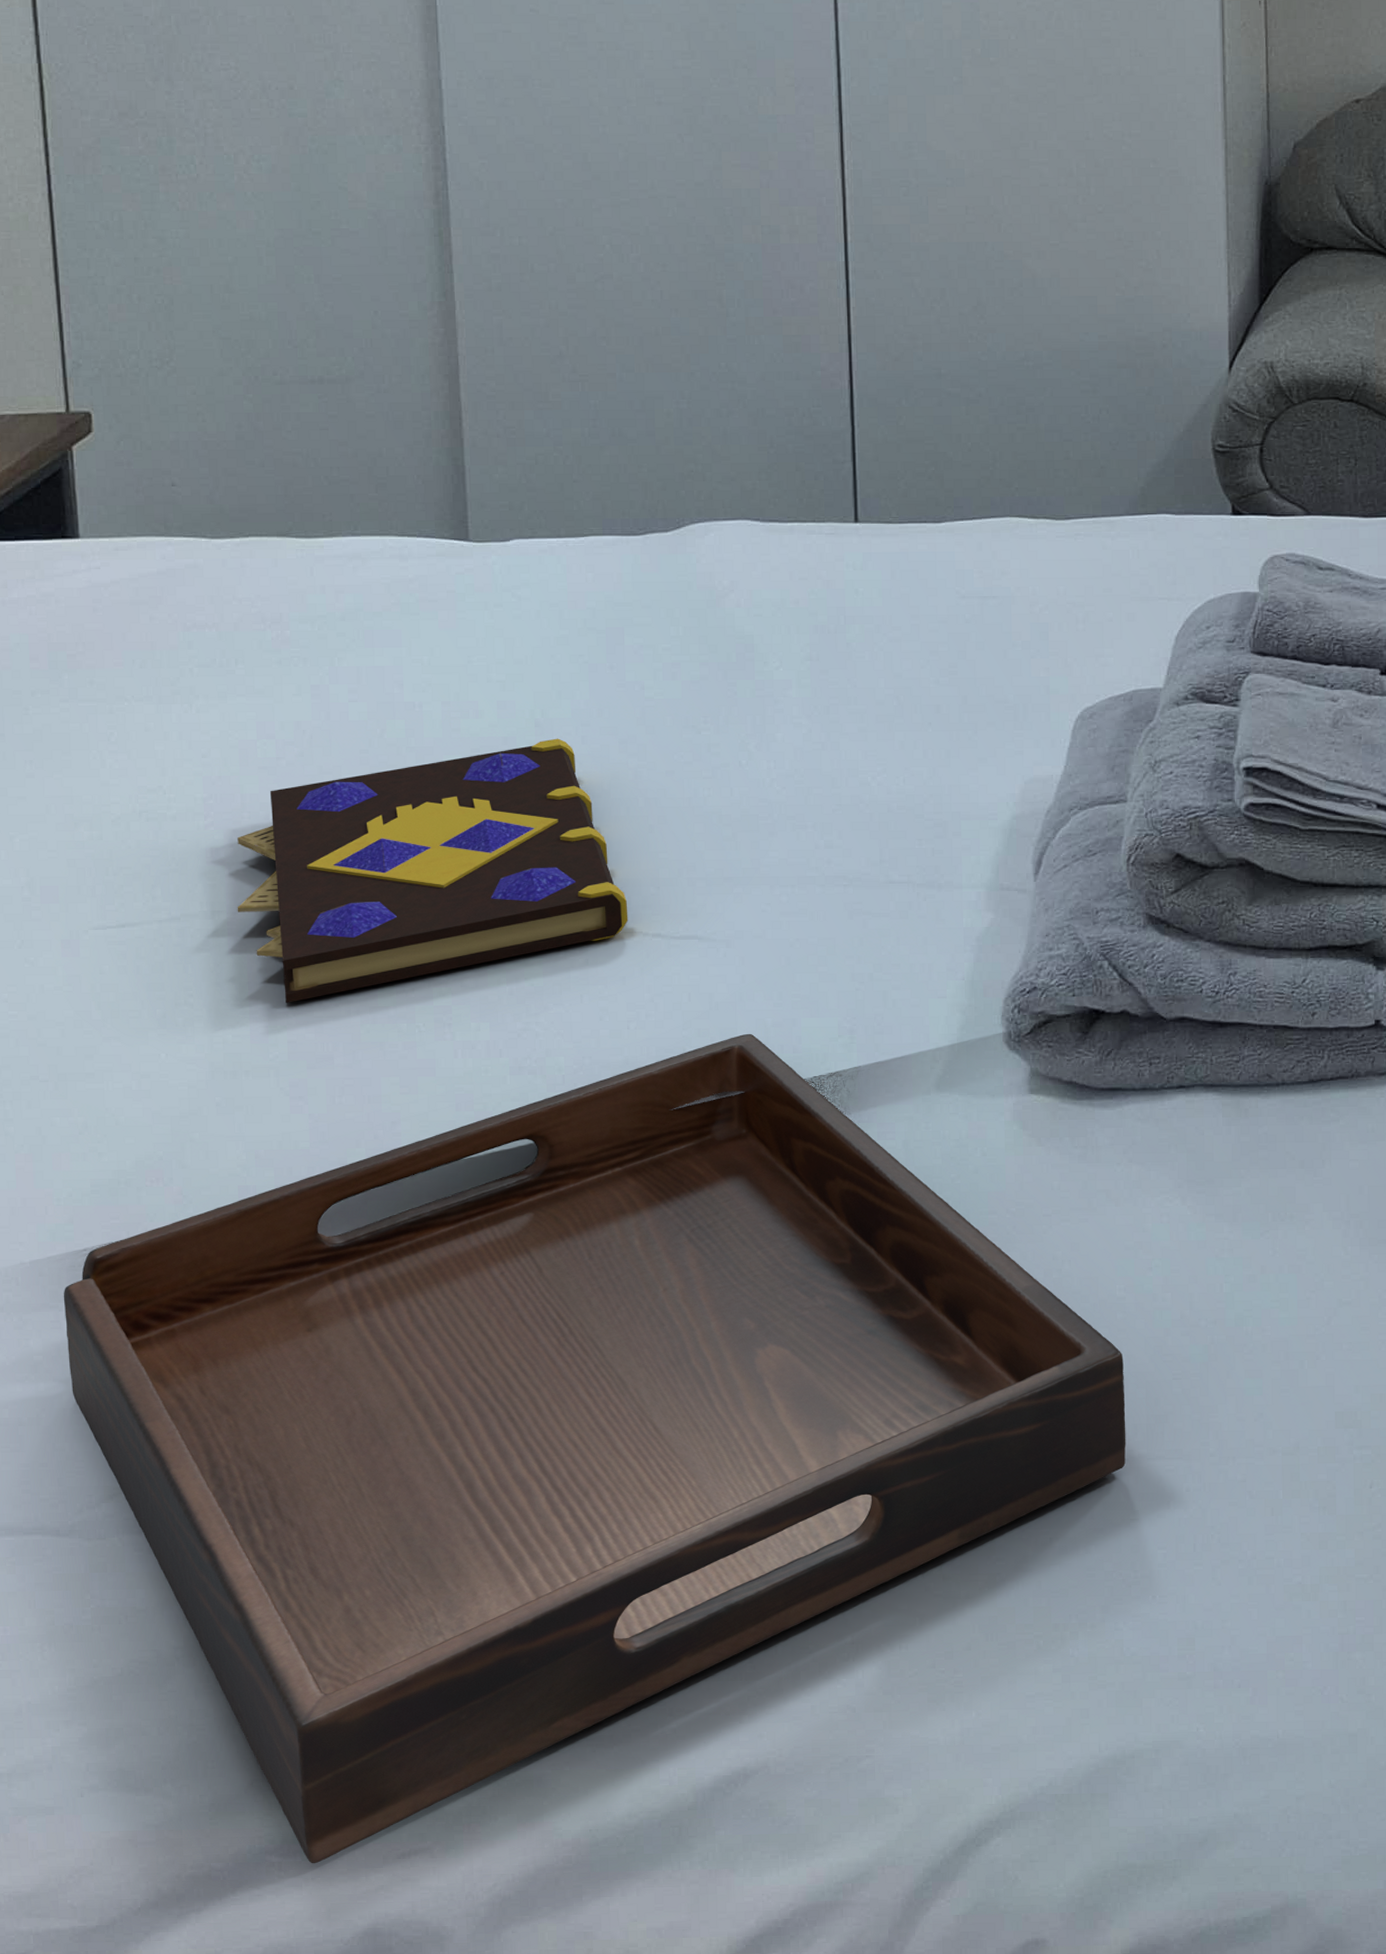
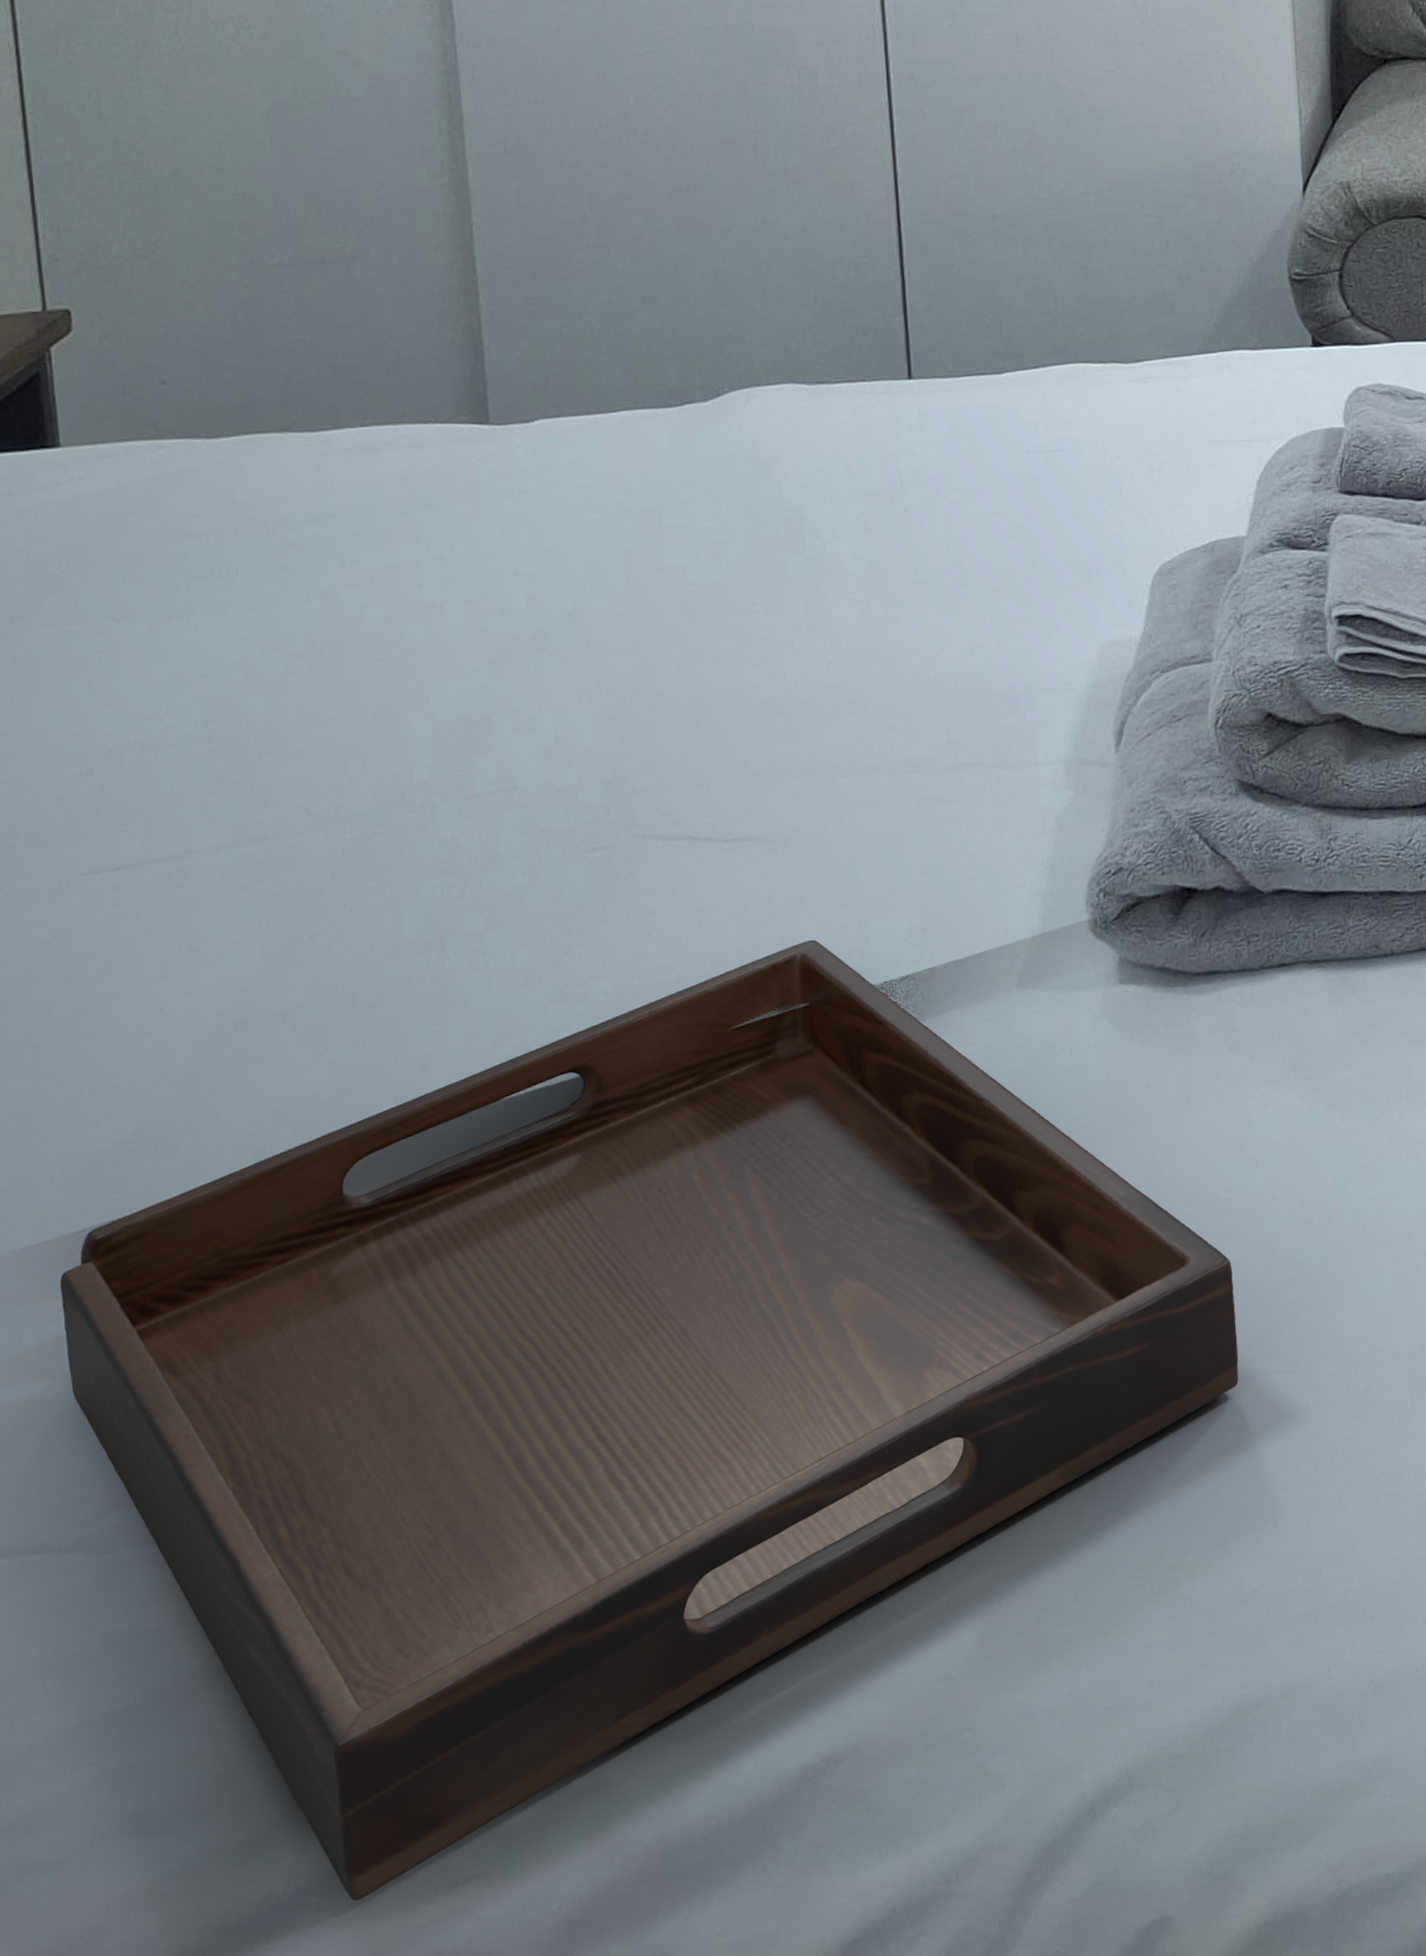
book: present [237,738,629,1003] -> none [243,632,676,941]

